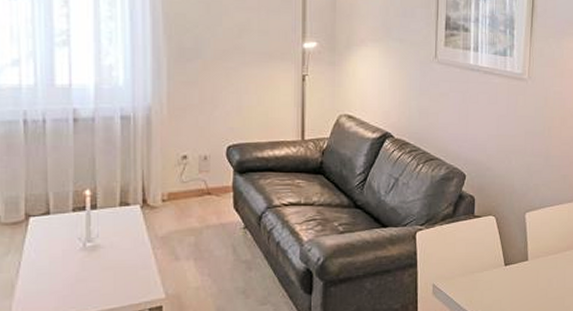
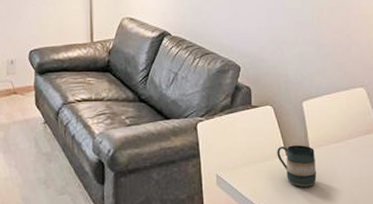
mug: none [496,256,533,296] -> present [277,145,317,187]

